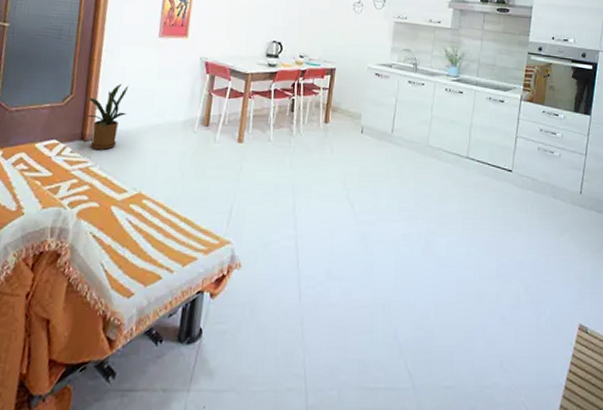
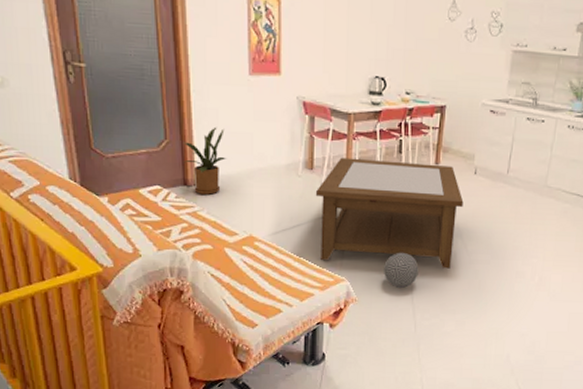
coffee table: none [208,115,351,231] -> present [315,157,464,269]
decorative ball: none [270,212,306,251] -> present [384,252,419,288]

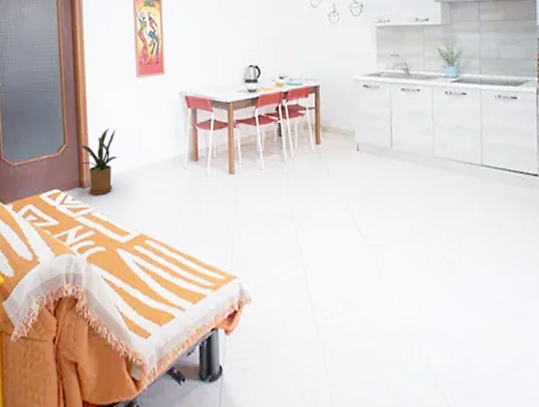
coffee table: present [315,157,464,269] -> none [201,144,351,257]
decorative ball: present [384,252,419,288] -> none [276,241,313,283]

